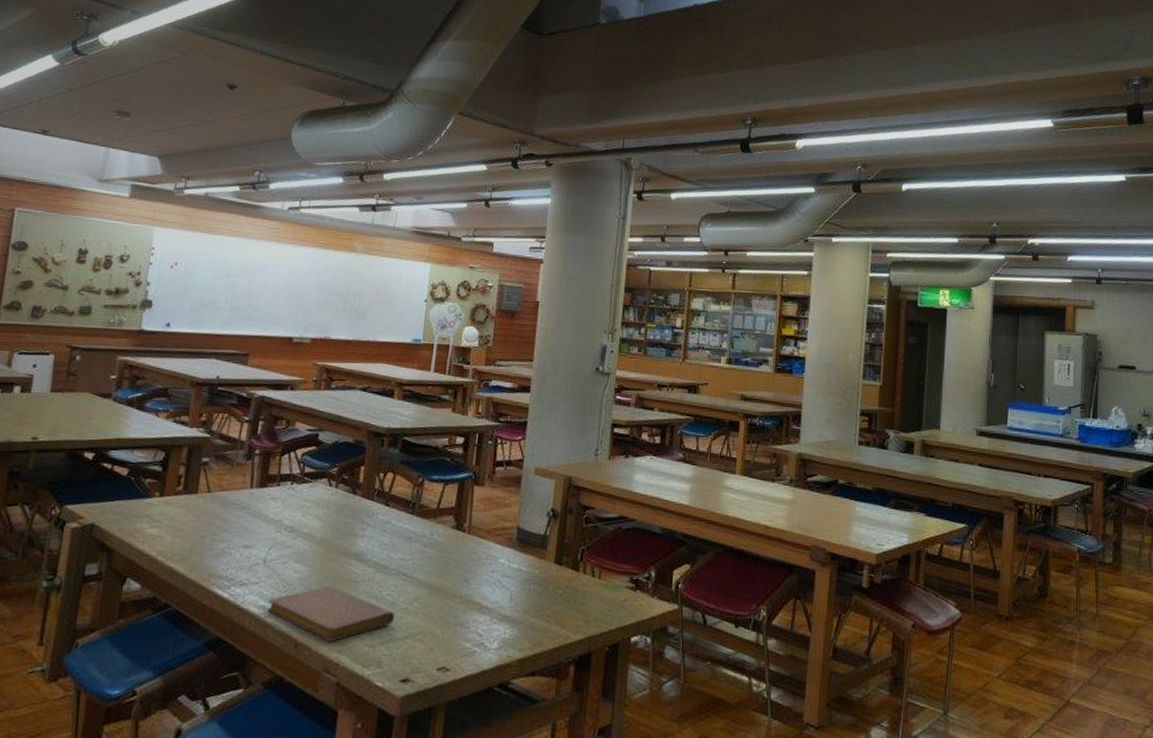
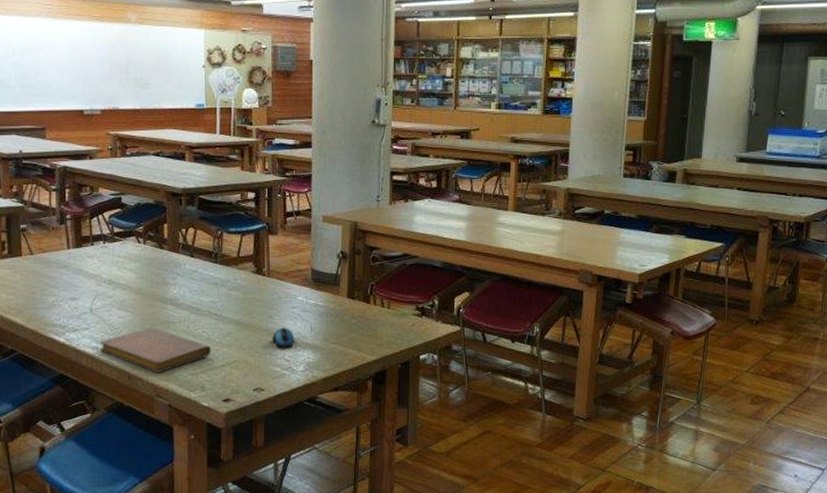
computer mouse: none [465,594,491,620] -> present [272,327,295,348]

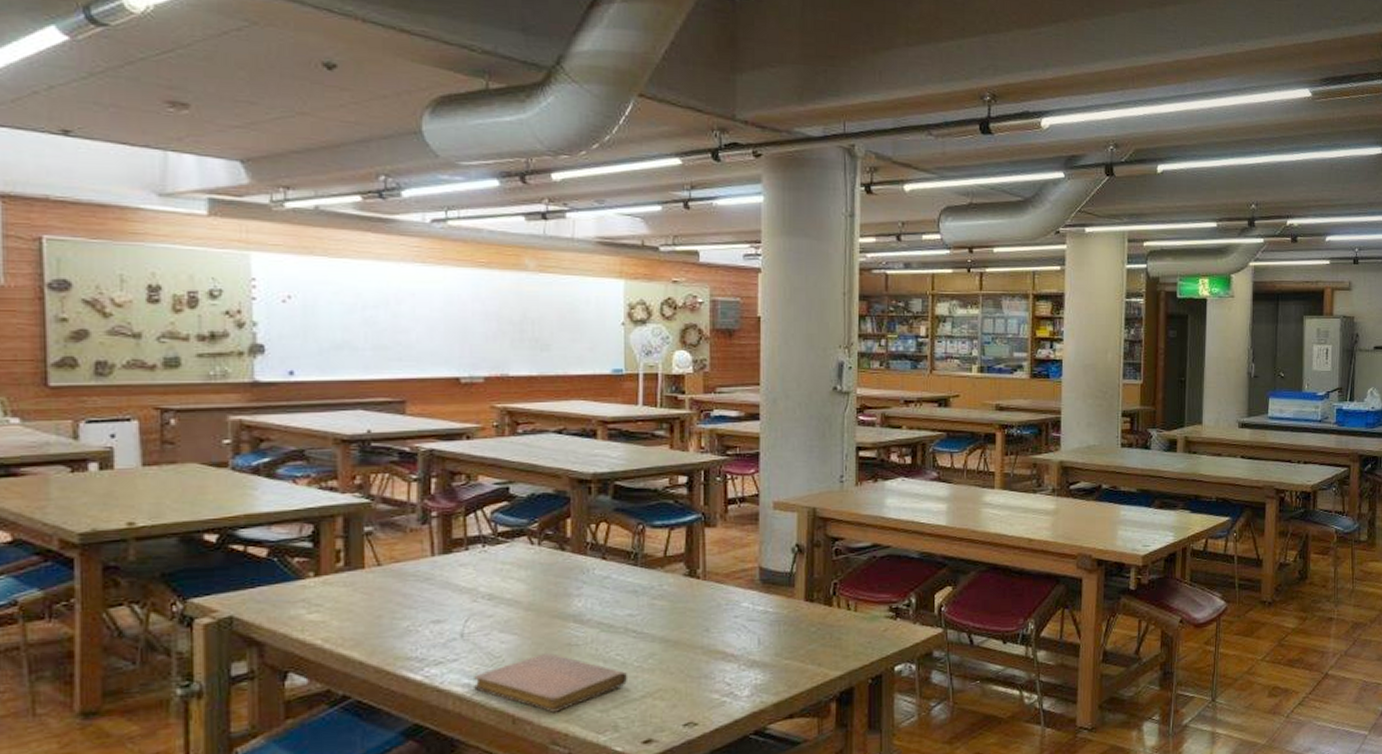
computer mouse: present [272,327,295,348] -> none [709,642,738,669]

